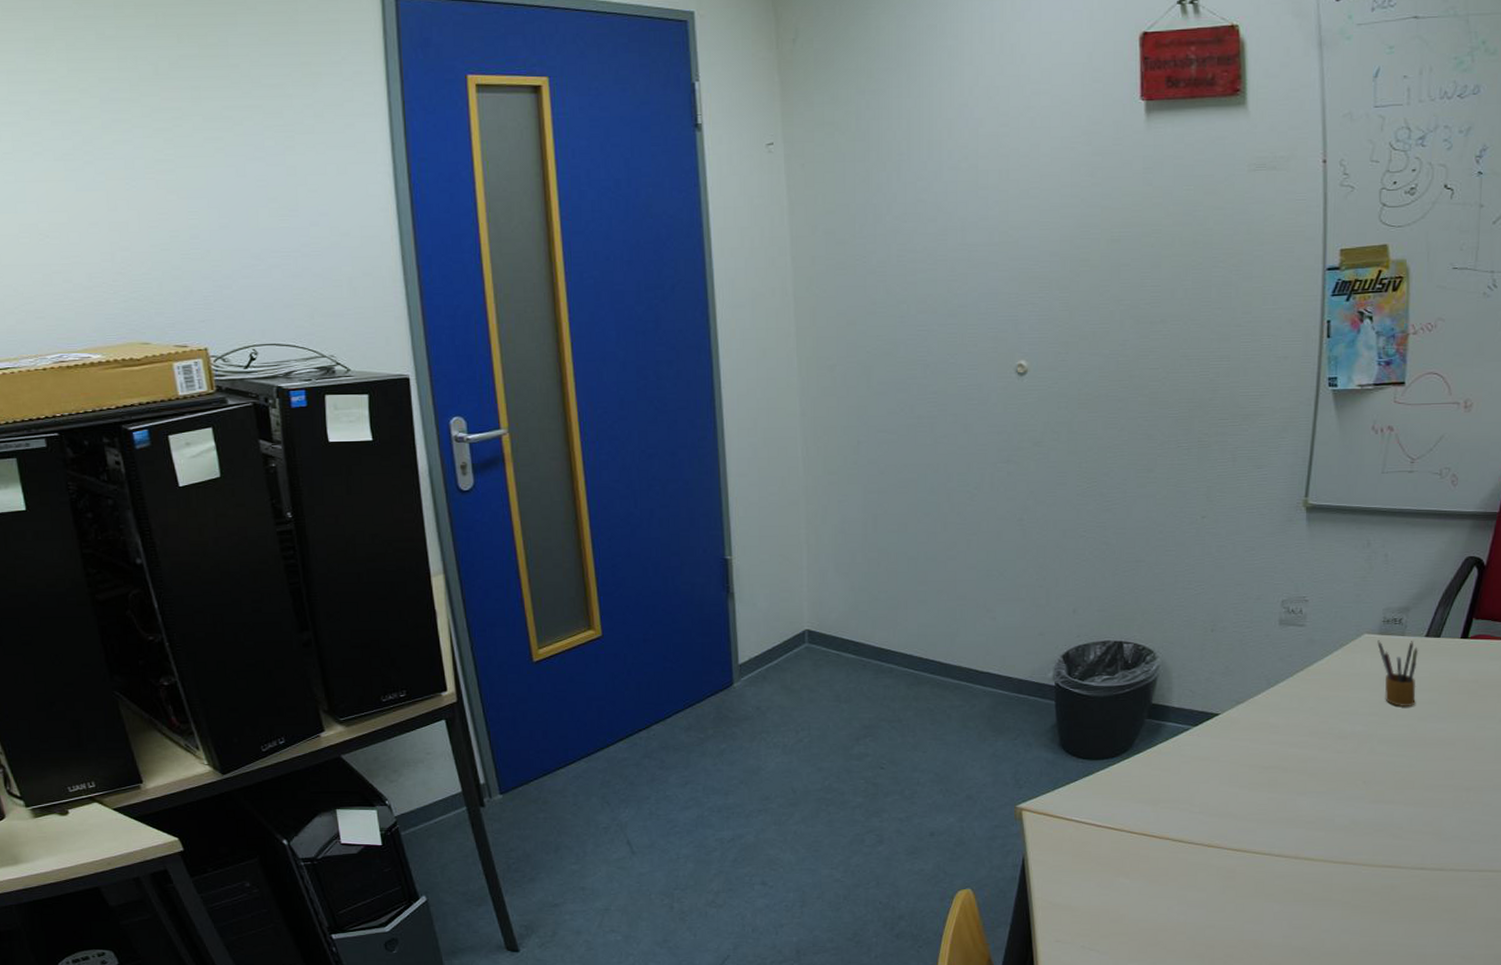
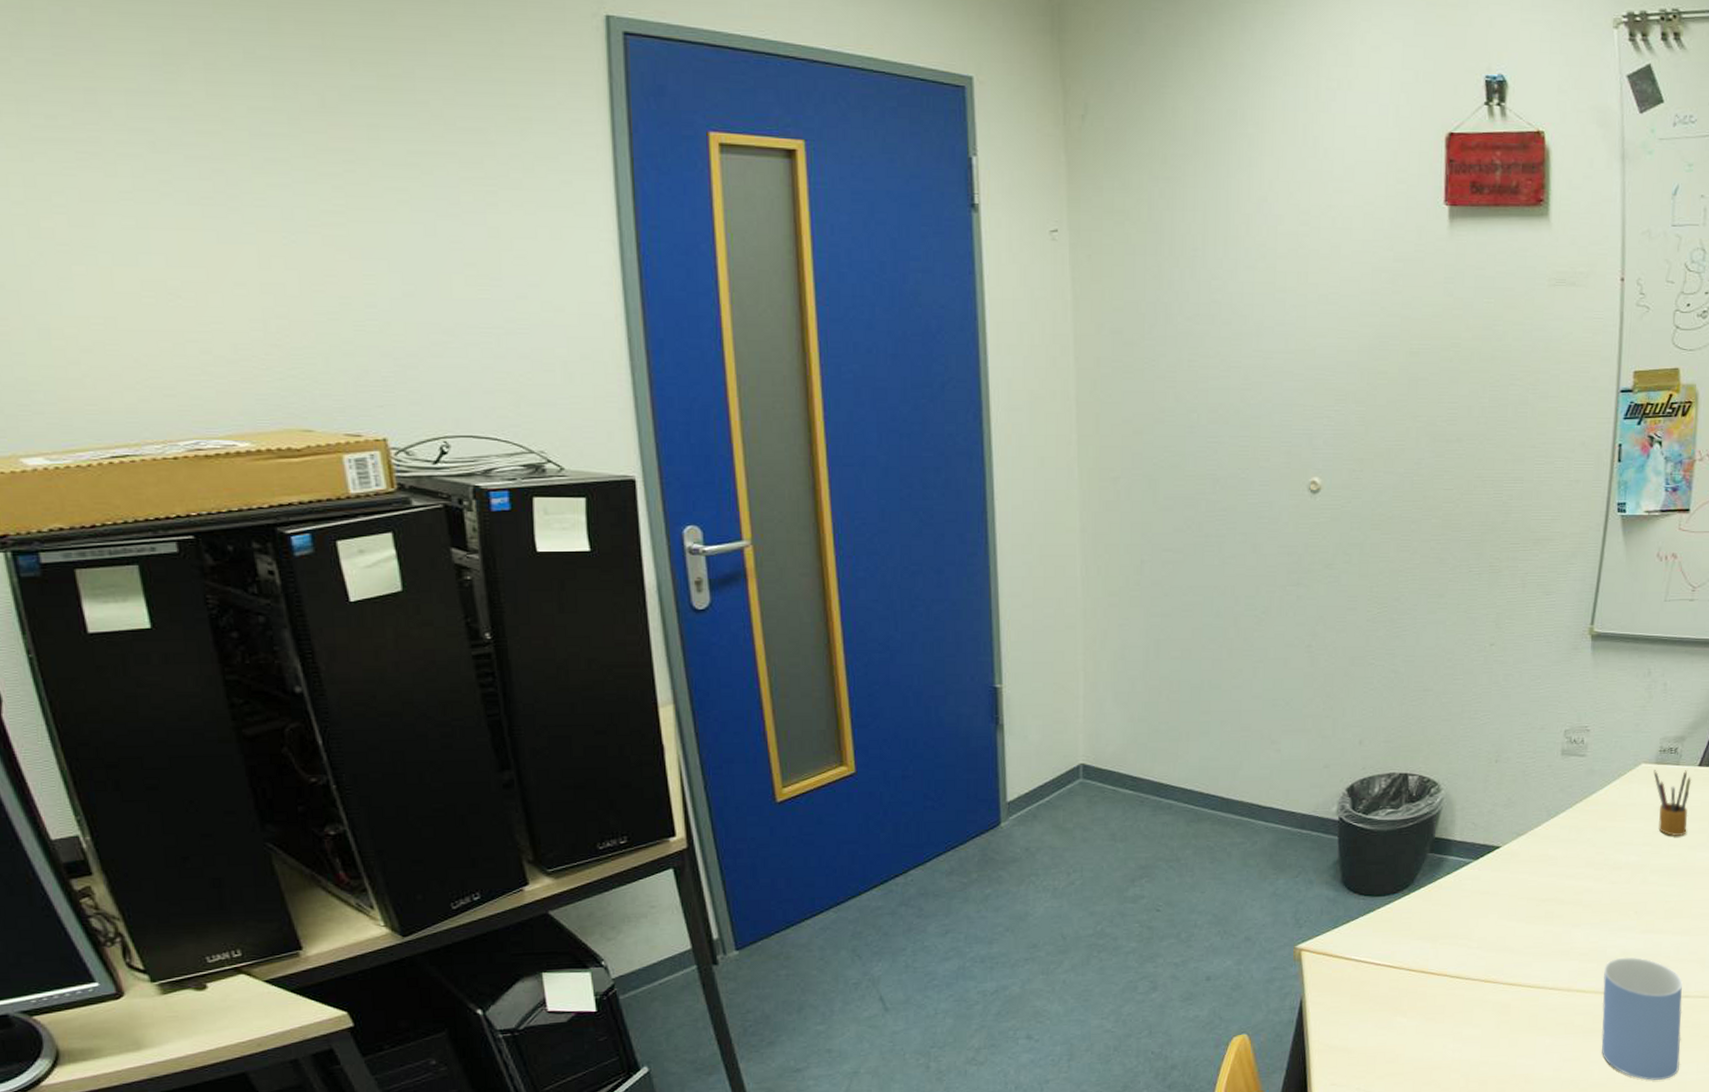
mug: none [1332,826,1419,952] -> present [1601,956,1683,1080]

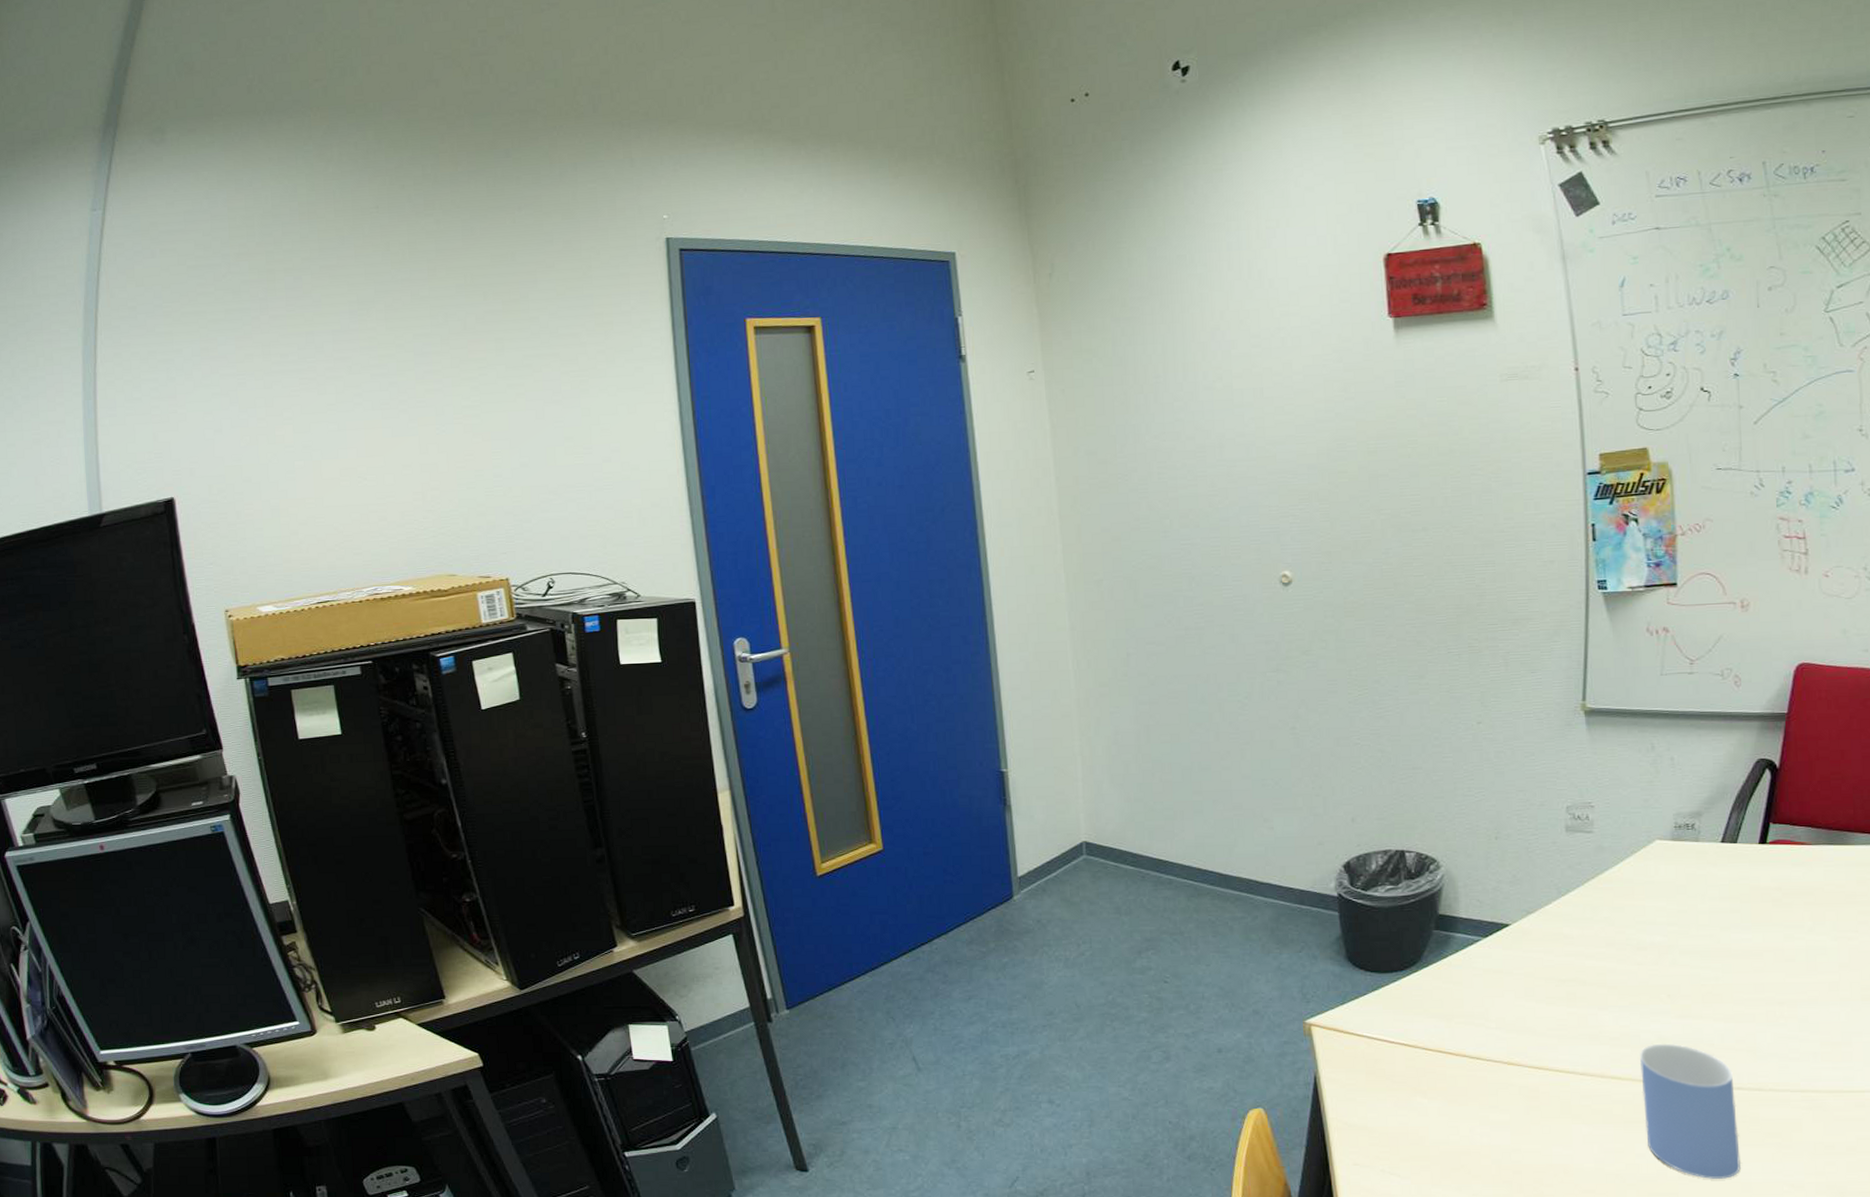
pencil box: present [1653,770,1692,836] -> none [1670,846,1716,916]

